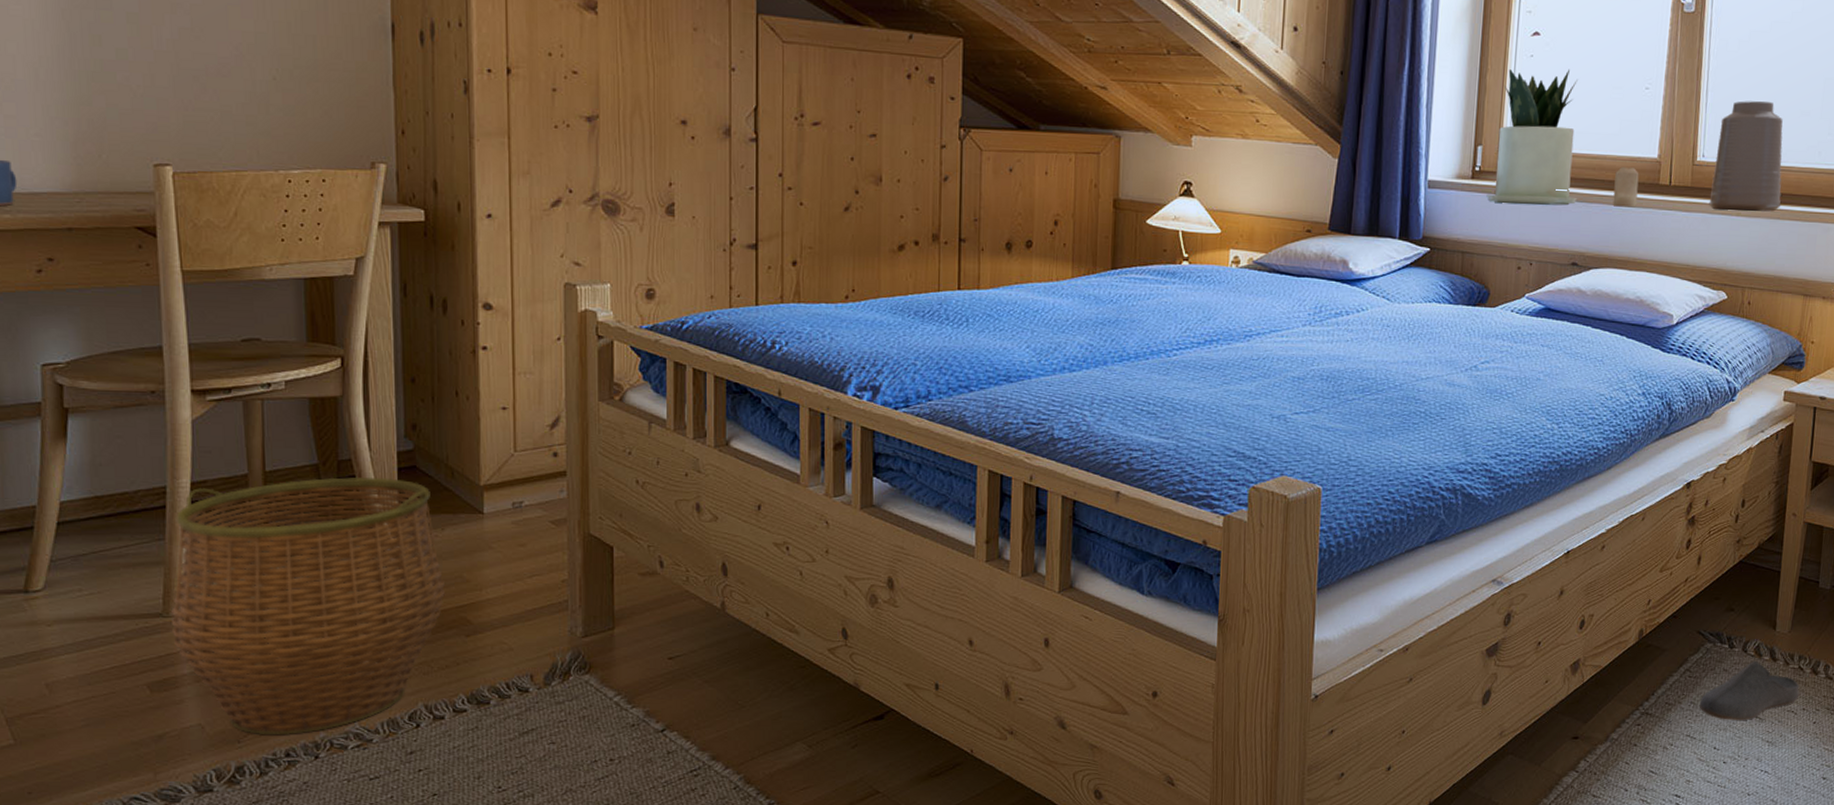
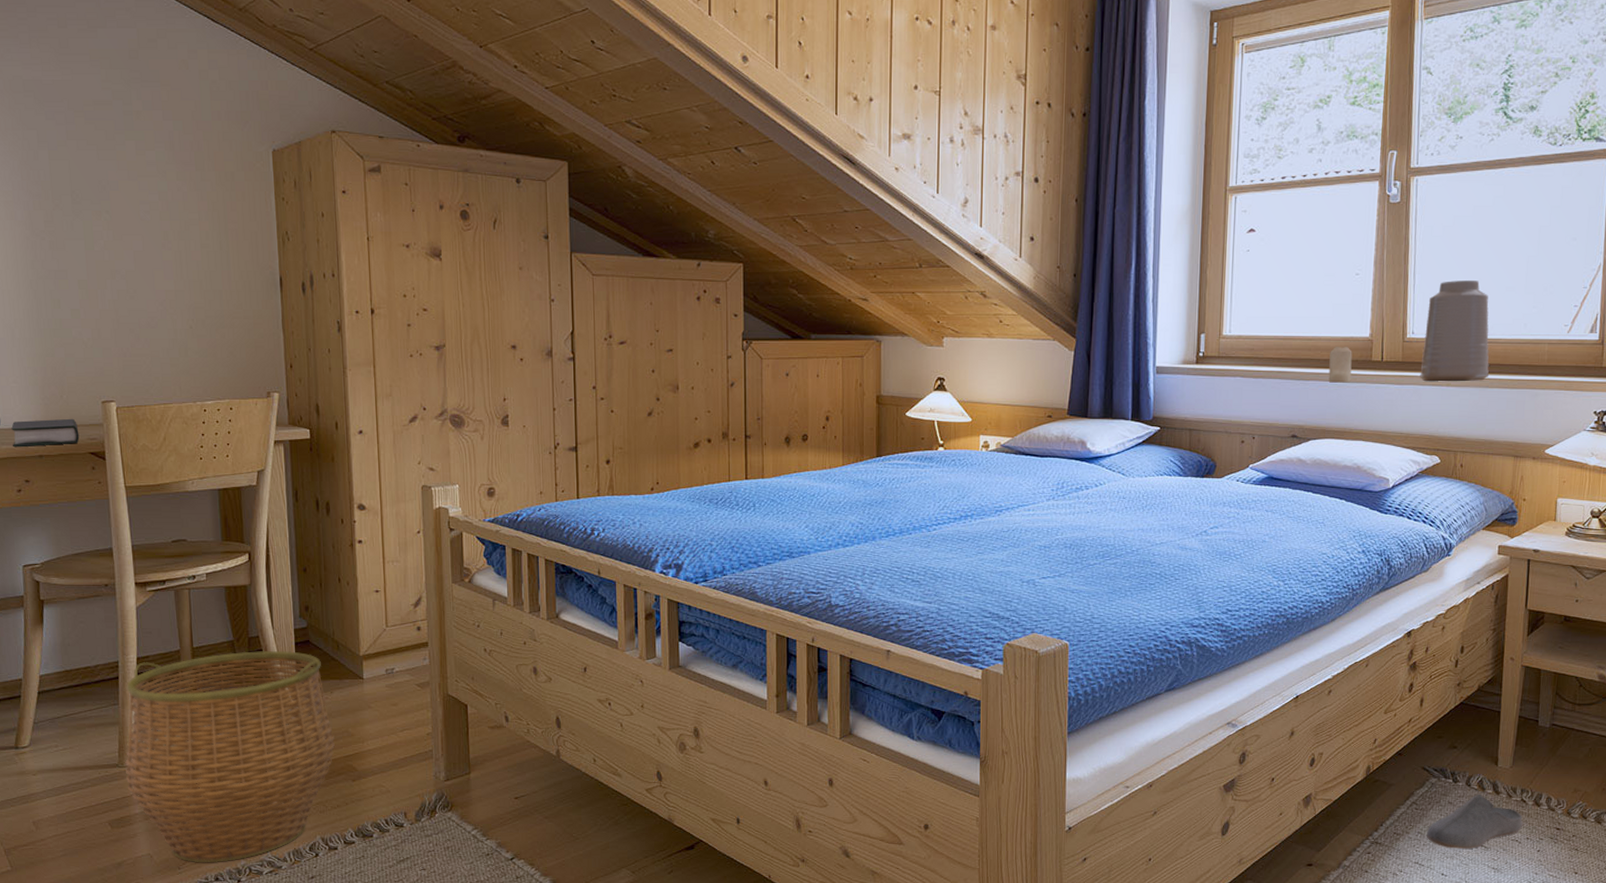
book: none [31,183,123,217] -> present [11,418,80,448]
planter: present [1486,69,1578,206] -> none [1210,260,1295,385]

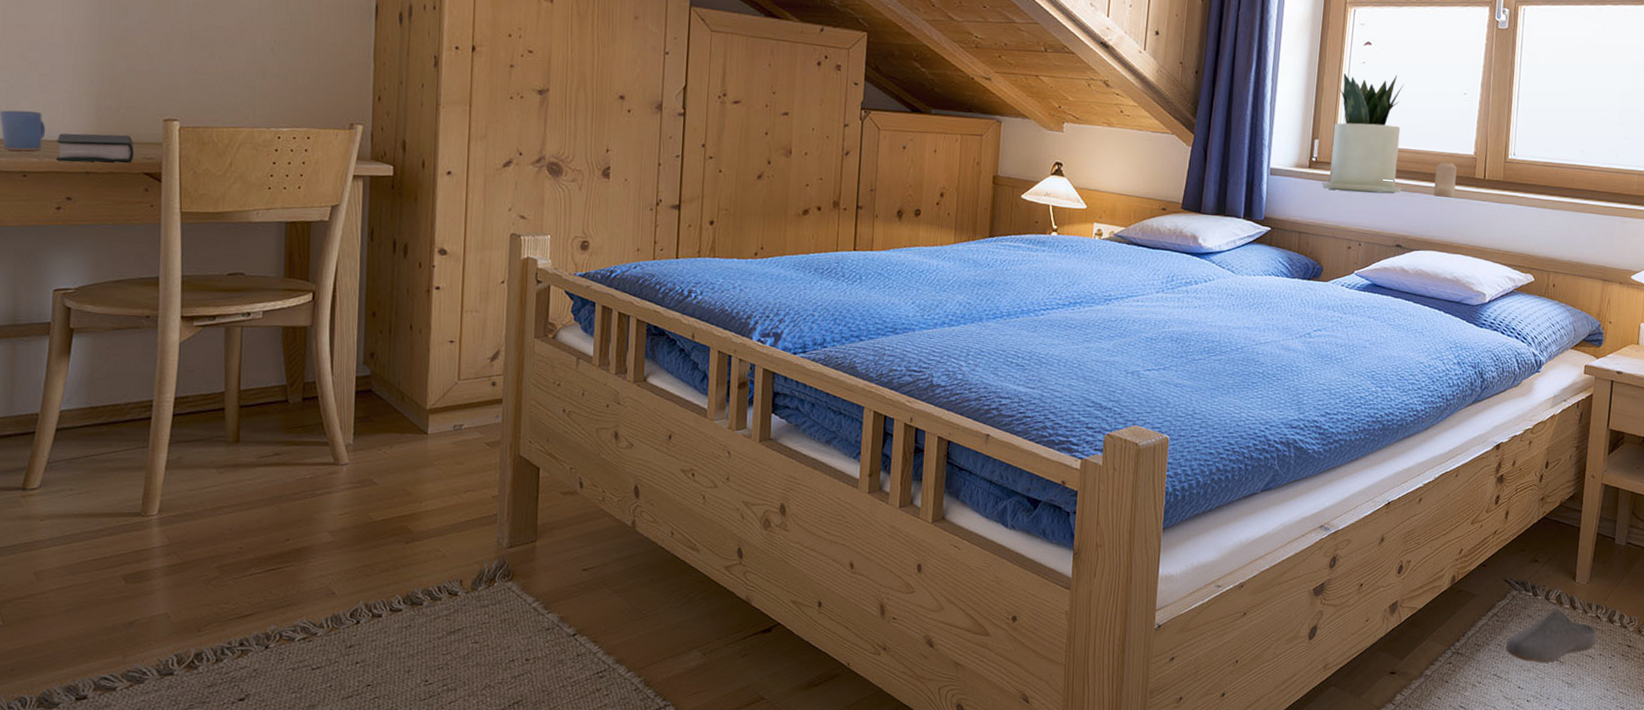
basket: present [125,650,335,863] -> none [149,397,390,627]
planter: none [1210,260,1295,385] -> present [1321,74,1404,194]
vase: present [1420,281,1489,382] -> none [1519,107,1585,205]

